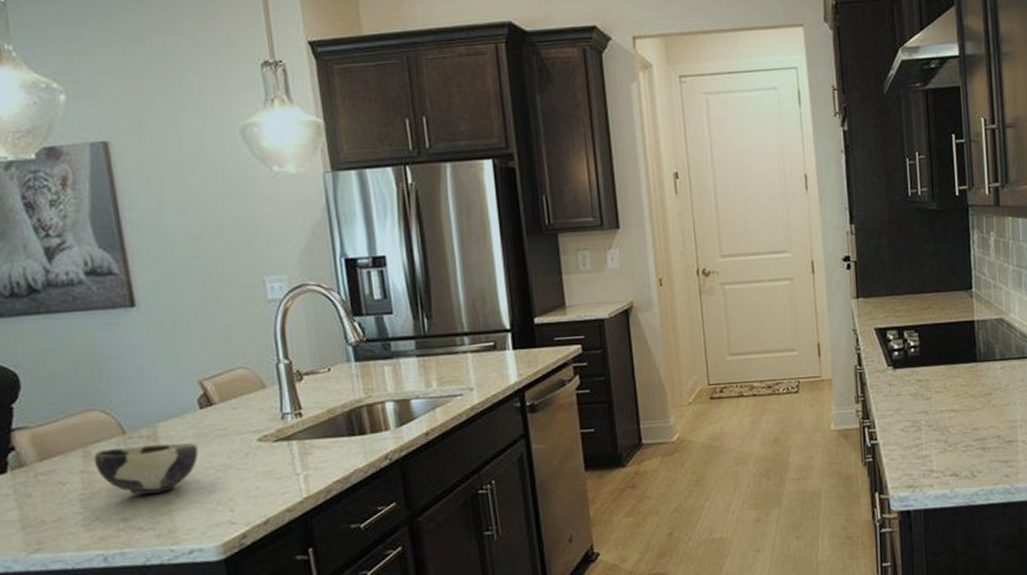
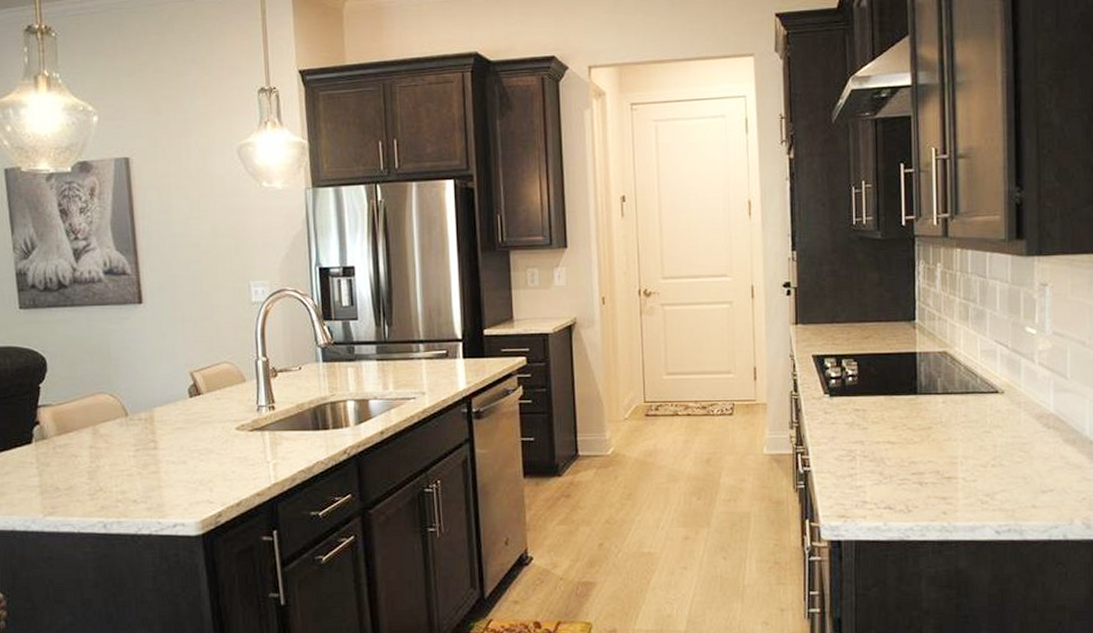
bowl: present [93,443,199,495] -> none [101,427,186,471]

